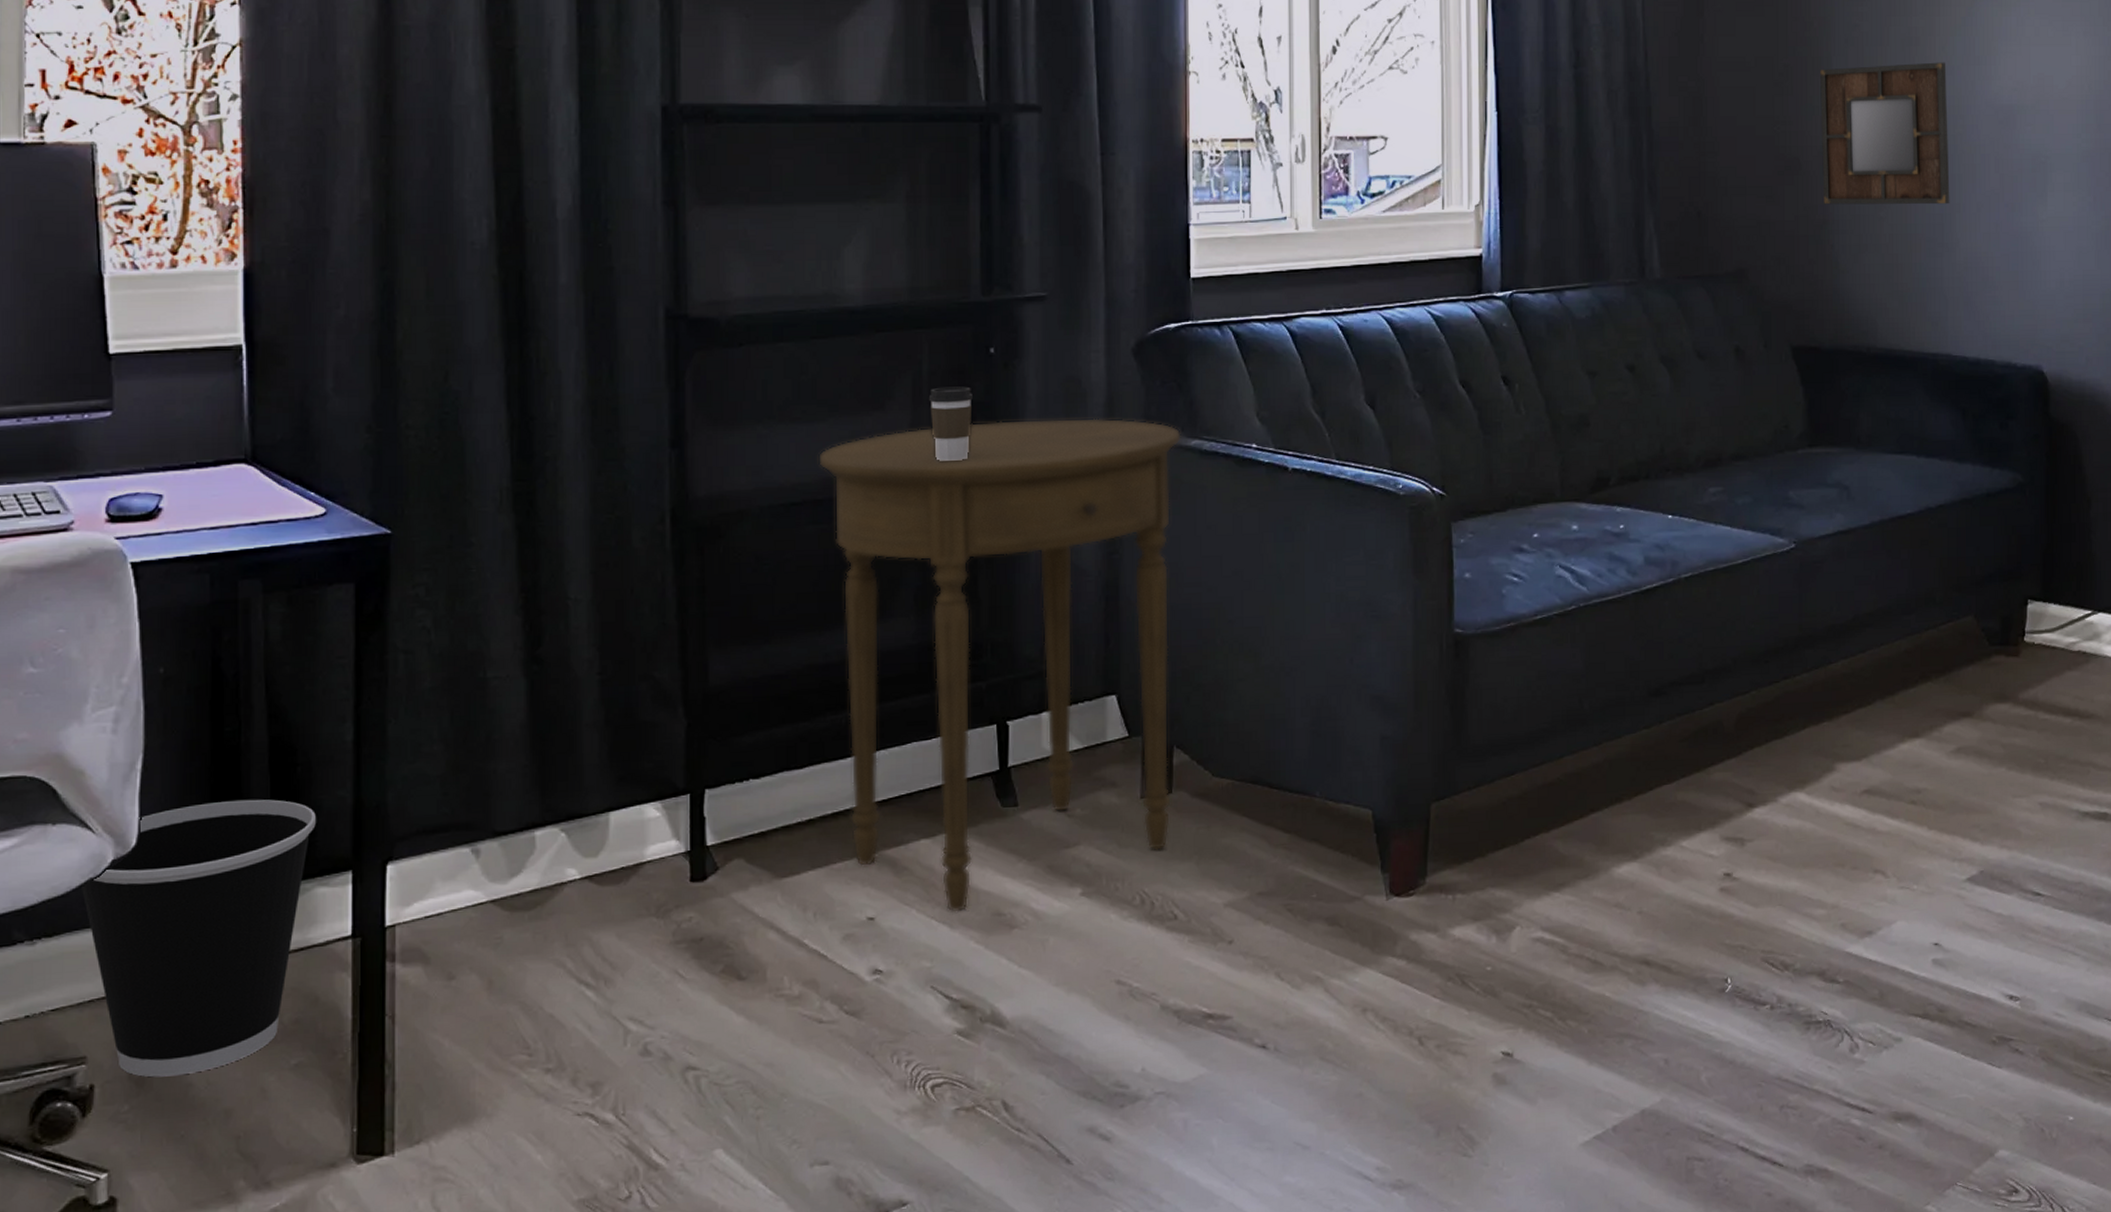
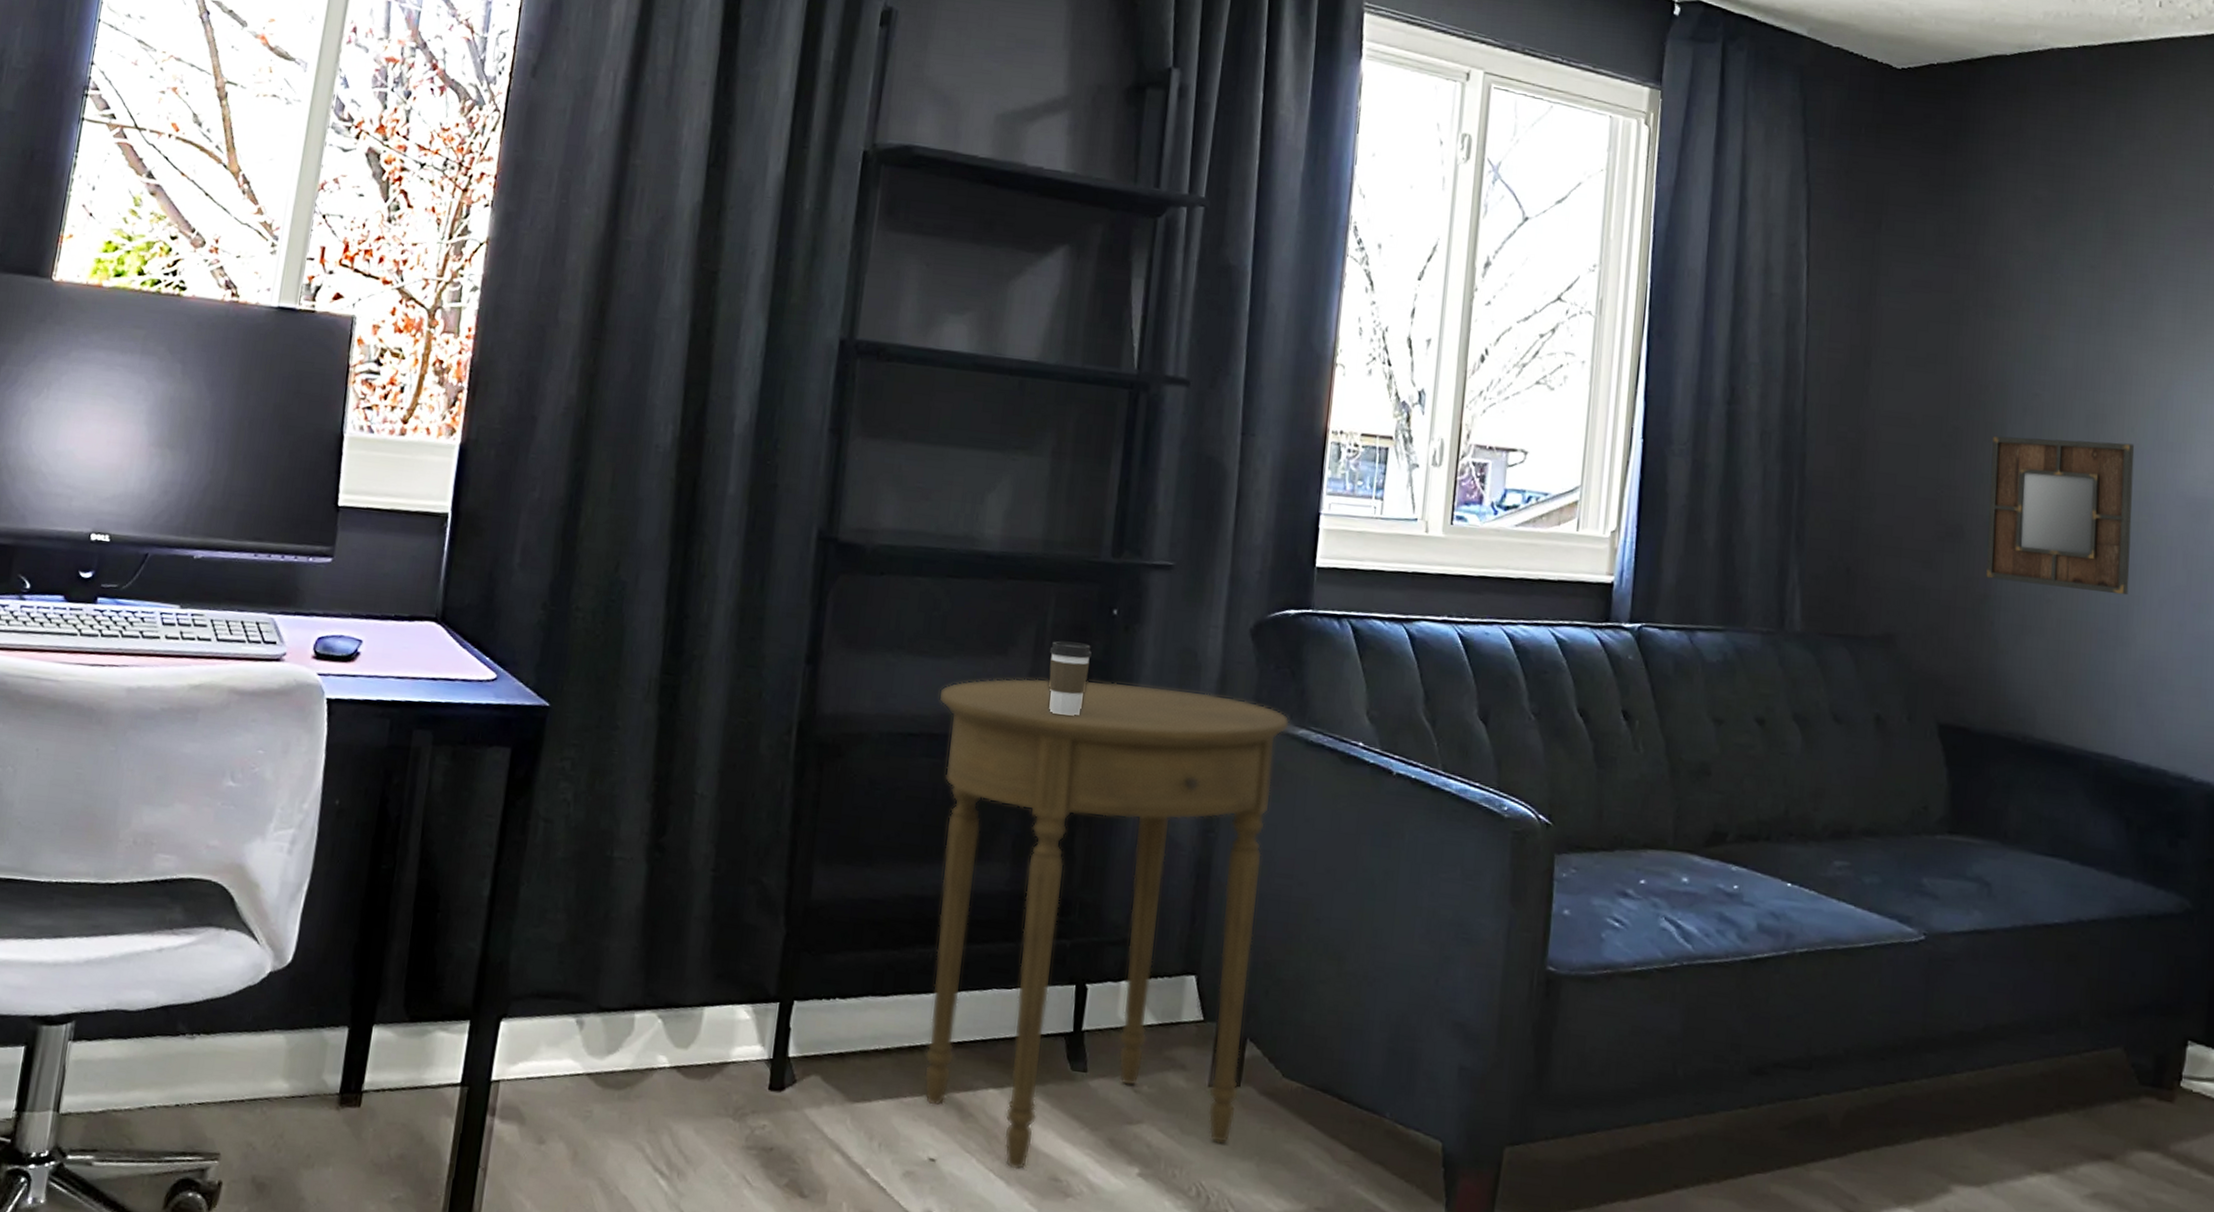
wastebasket: present [82,799,316,1078] -> none [240,933,447,1189]

